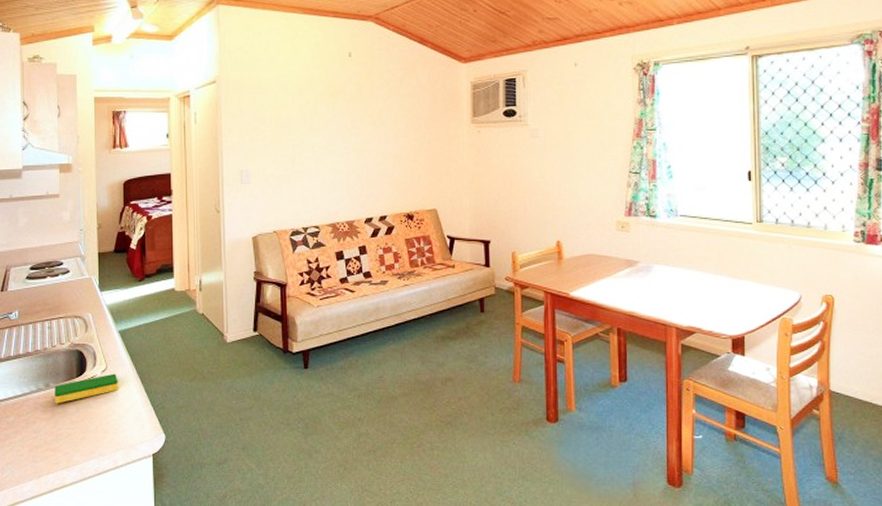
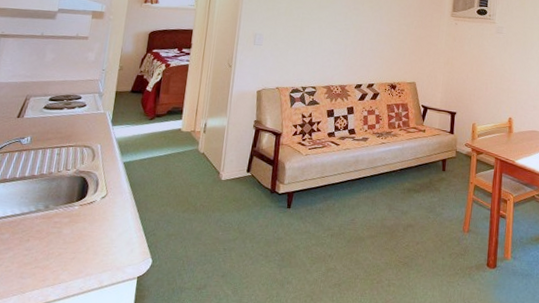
dish sponge: present [55,373,118,404] -> none [51,200,116,225]

